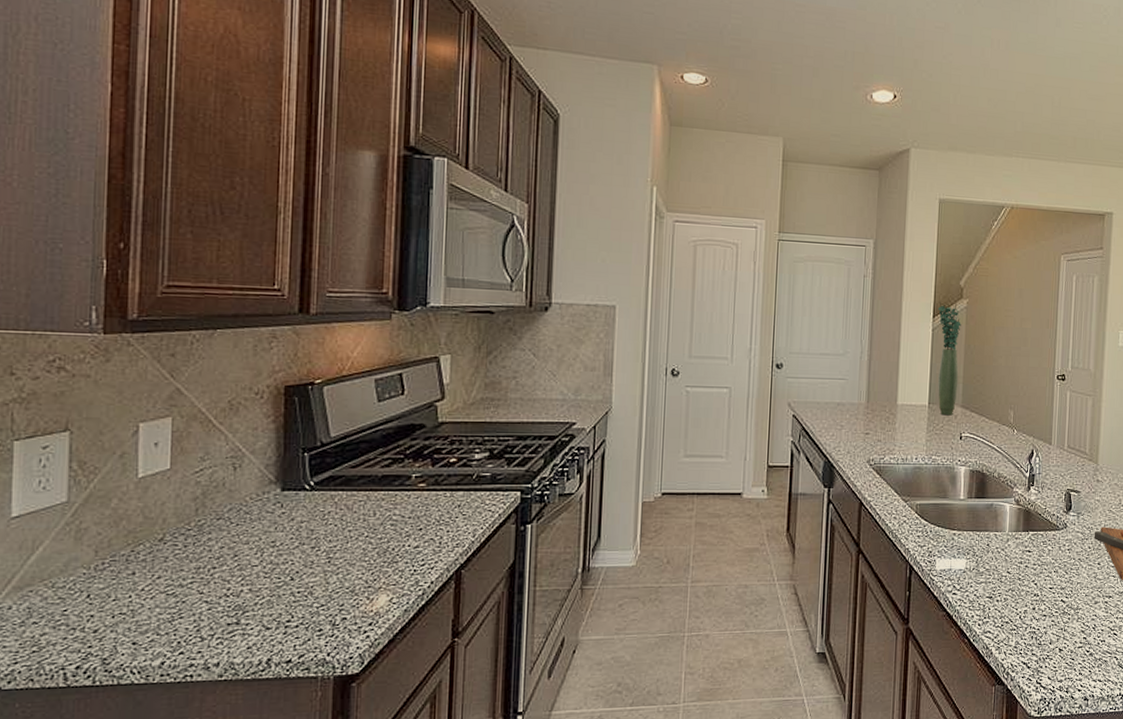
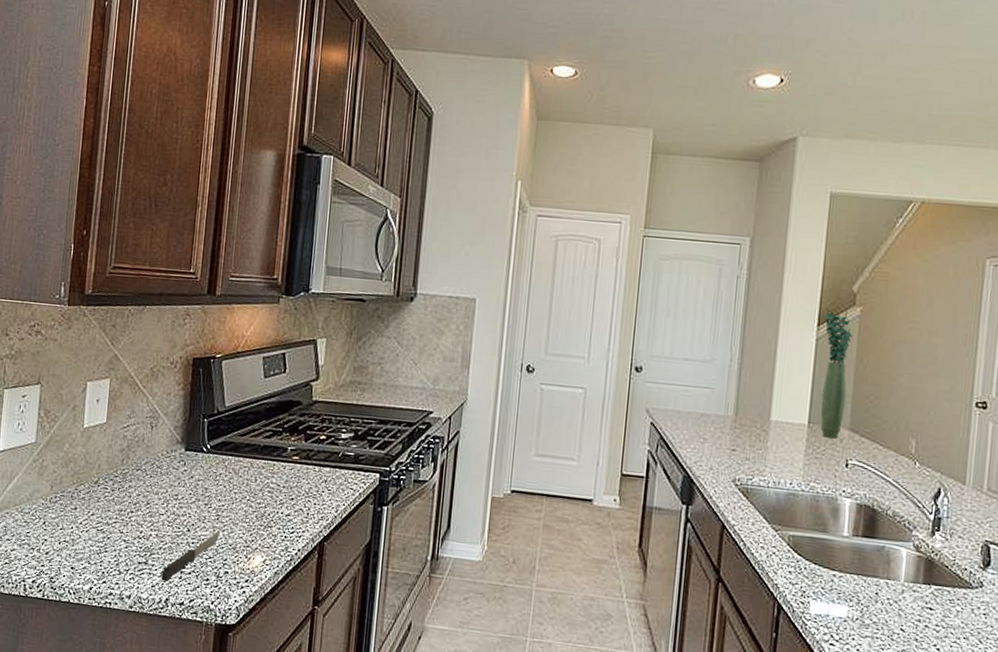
kitchen knife: none [259,575,333,640] -> present [161,531,220,582]

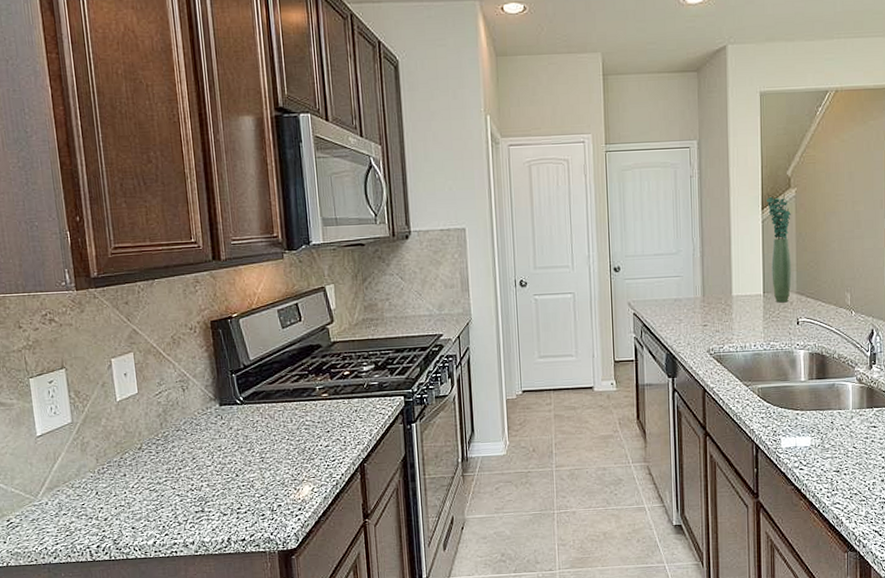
kitchen knife: present [161,531,220,582] -> none [219,472,267,524]

